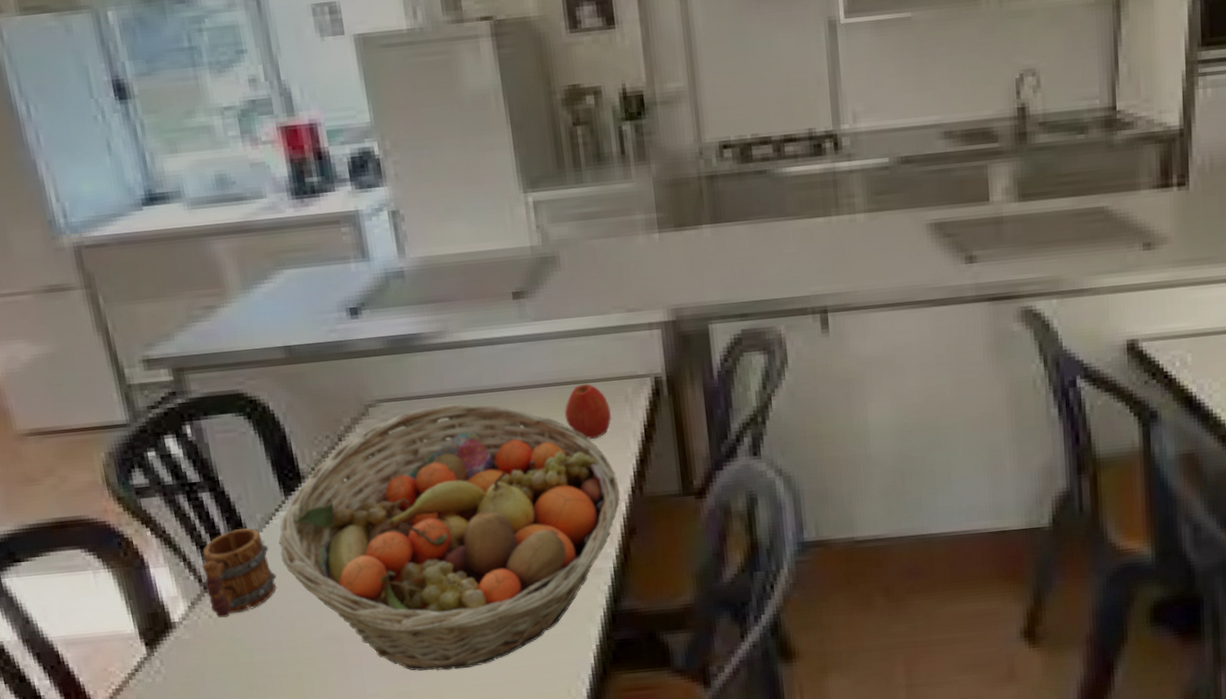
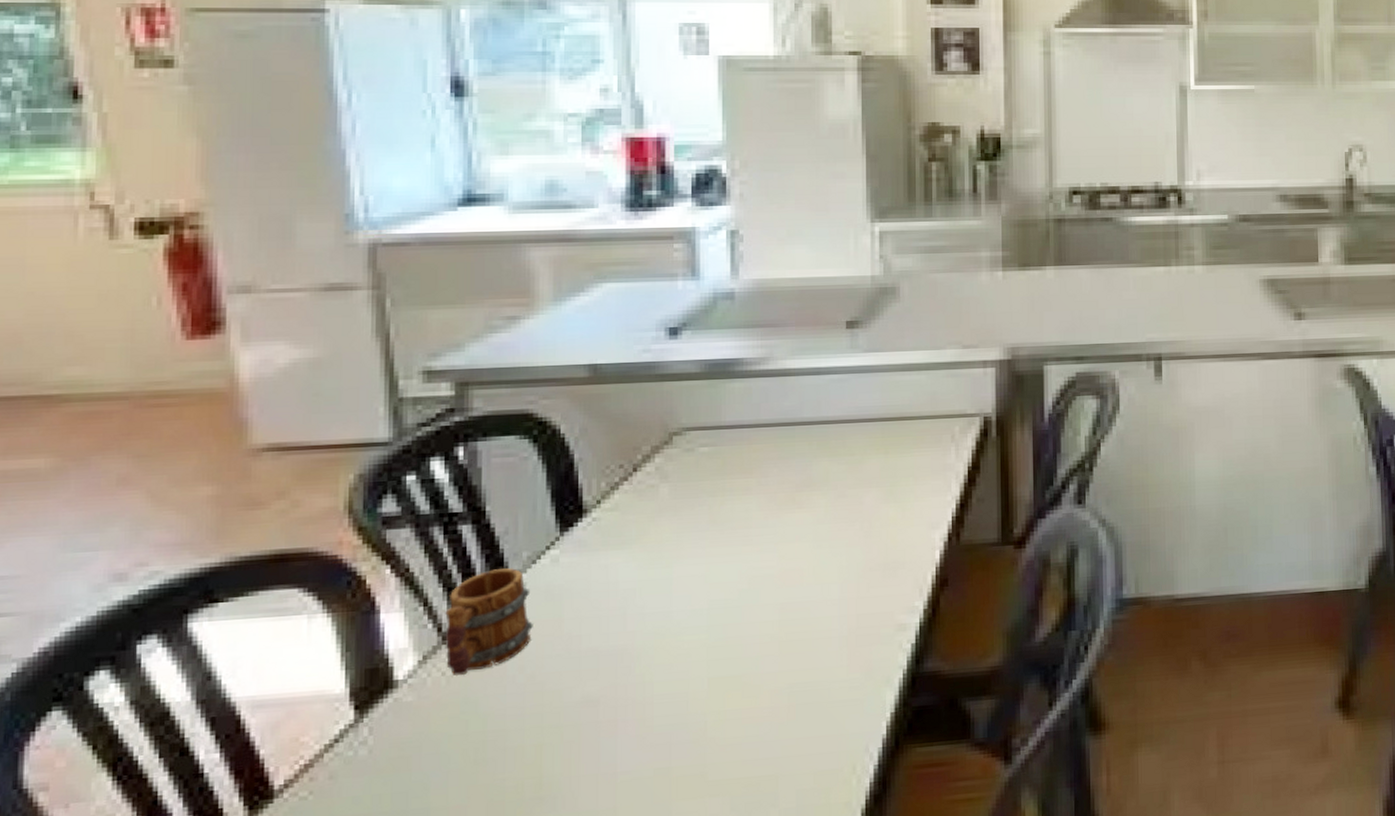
fruit basket: present [279,404,620,671] -> none [542,435,935,743]
apple: present [564,383,612,439] -> none [886,420,936,480]

